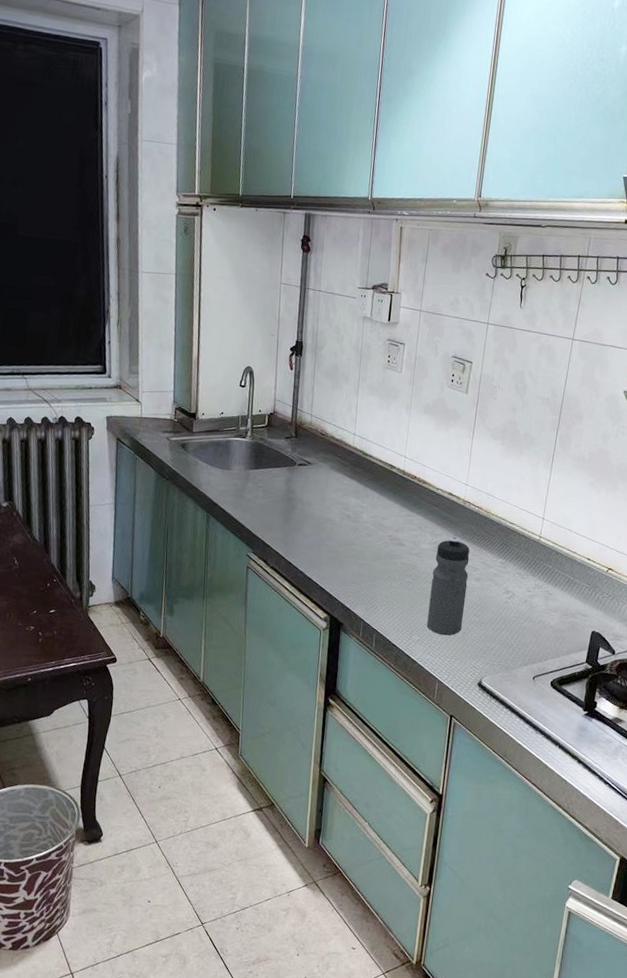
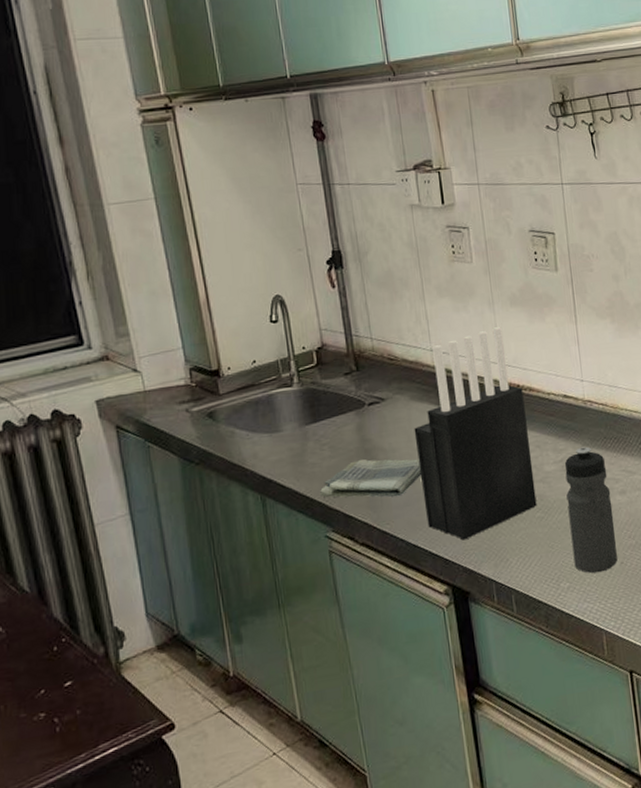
dish towel: none [249,504,327,540] -> present [320,458,421,498]
knife block: none [322,427,418,584] -> present [414,327,537,541]

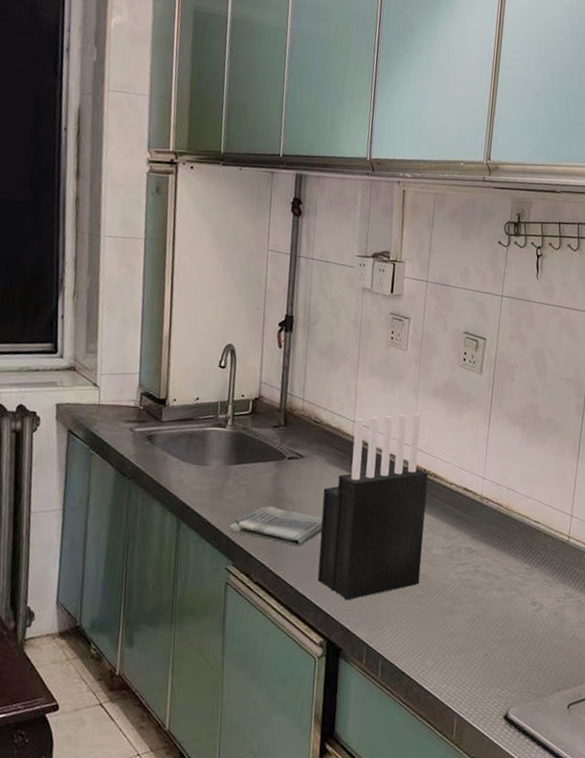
water bottle: present [564,446,618,574] -> none [442,539,490,659]

